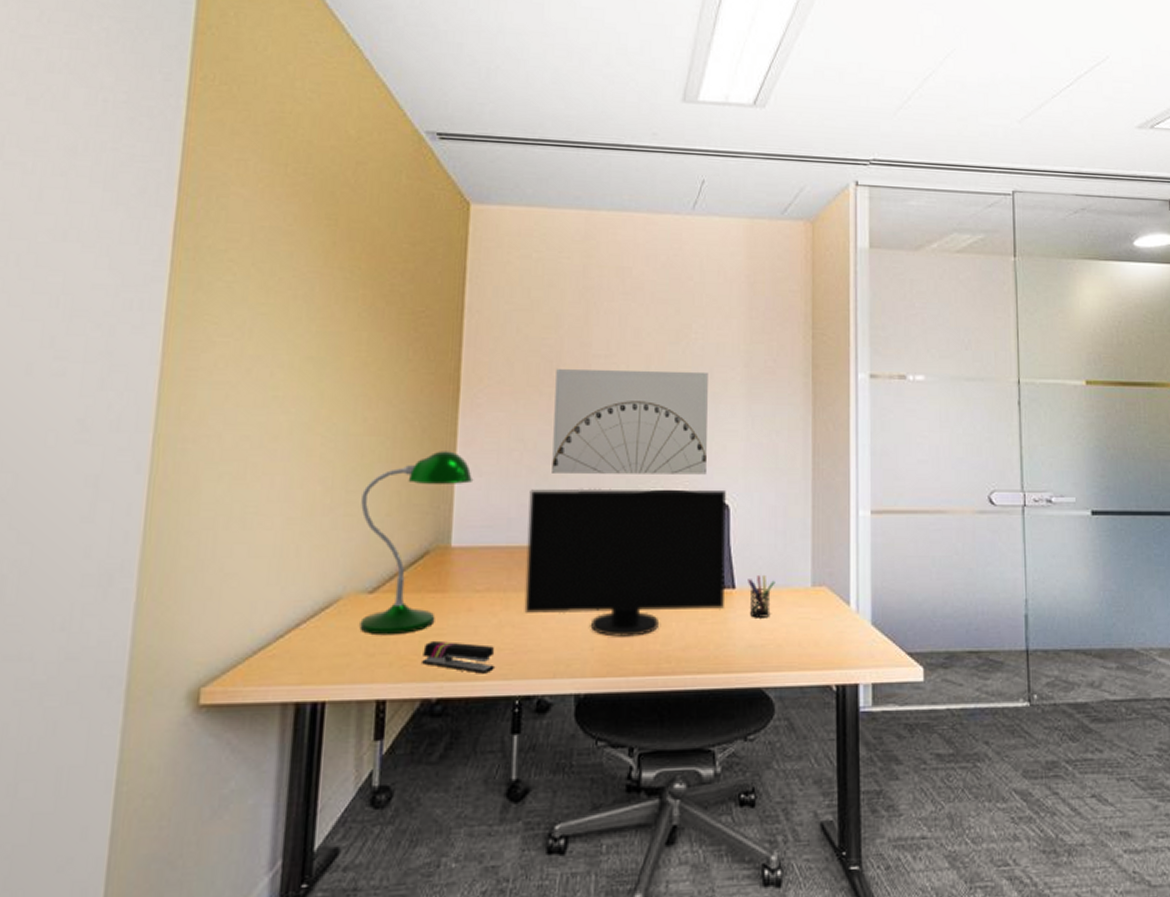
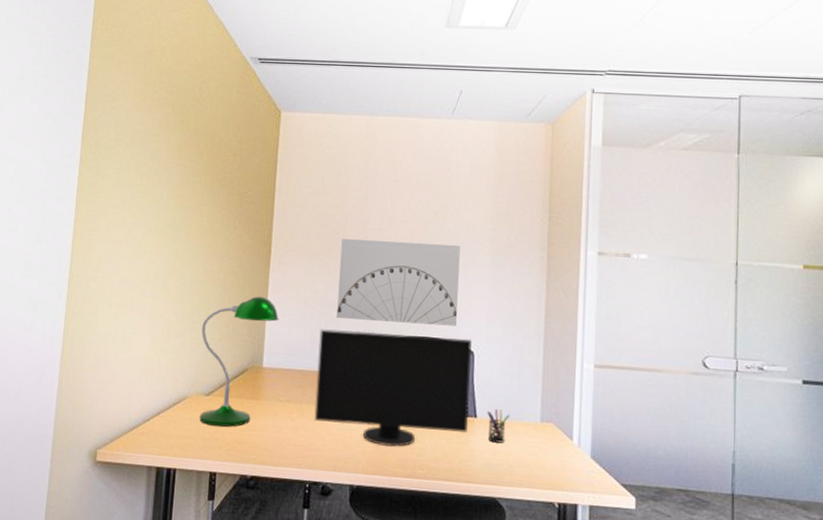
stapler: present [422,640,494,674] -> none [241,433,292,462]

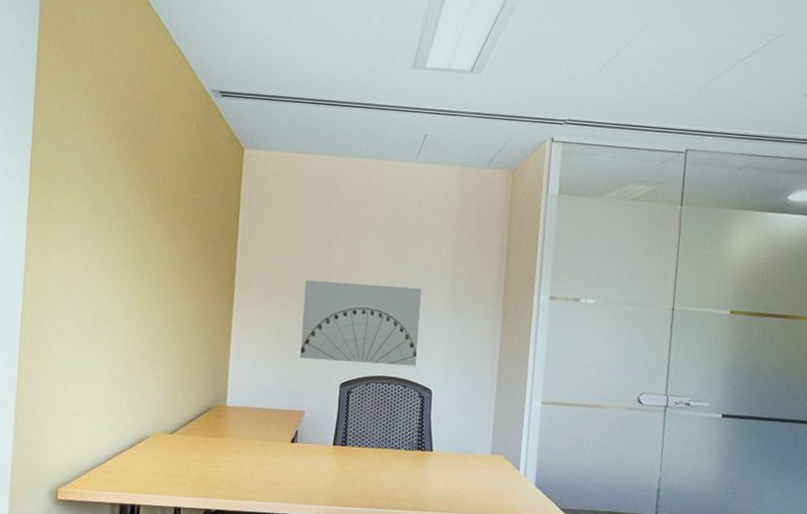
desk lamp: present [199,296,280,427] -> none [163,336,243,464]
computer monitor: present [314,329,472,447] -> none [277,369,430,480]
pen holder: present [487,409,510,443] -> none [442,443,464,475]

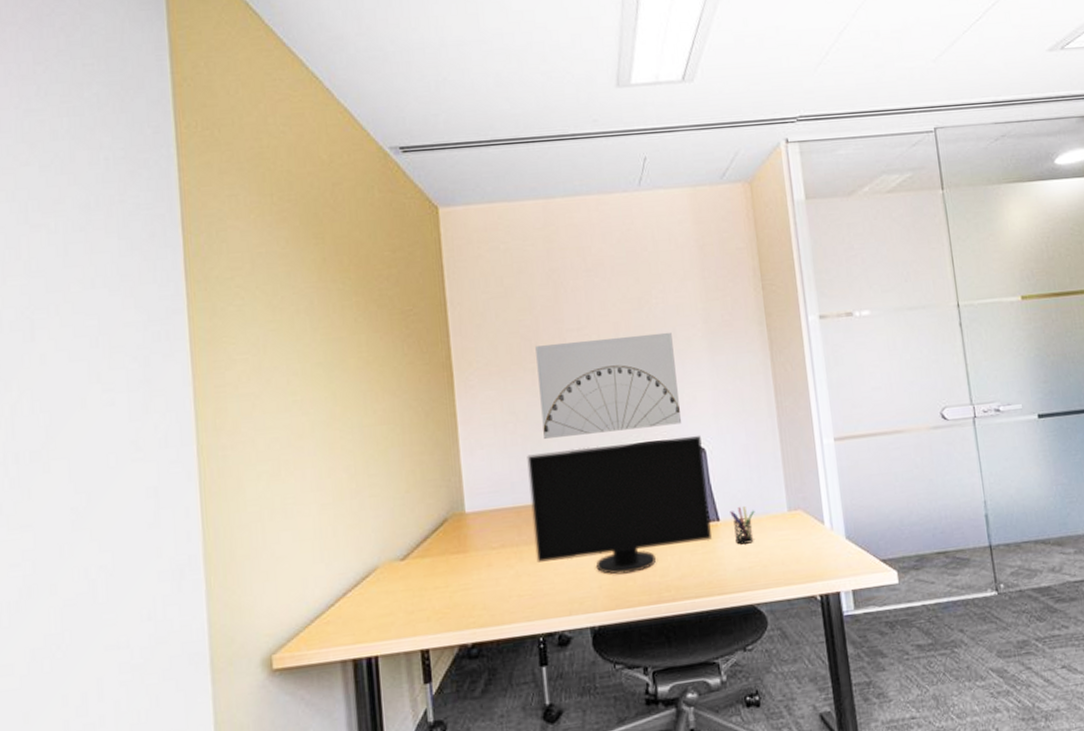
computer monitor: none [277,369,430,480] -> present [527,436,712,575]
pen holder: none [442,443,464,475] -> present [730,506,755,545]

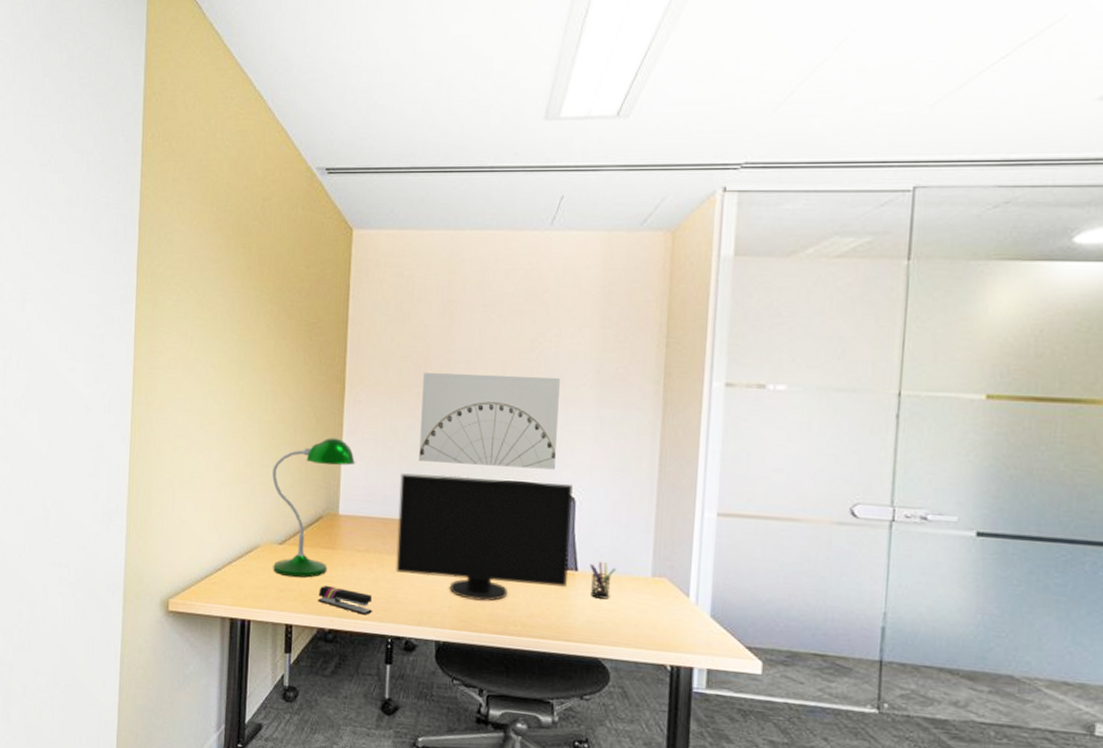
desk lamp: none [382,430,477,596] -> present [272,438,356,578]
stapler: none [454,593,518,619] -> present [318,585,372,615]

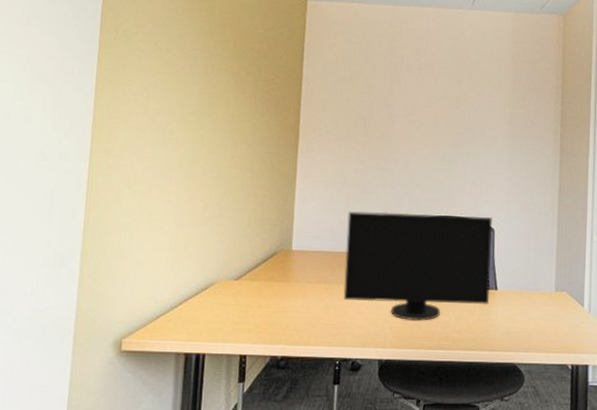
desk lamp: present [272,438,356,578] -> none [228,181,308,311]
stapler: present [318,585,372,615] -> none [271,315,322,341]
wall art: present [419,373,560,470] -> none [364,124,481,205]
pen holder: present [590,562,616,599] -> none [507,281,528,313]

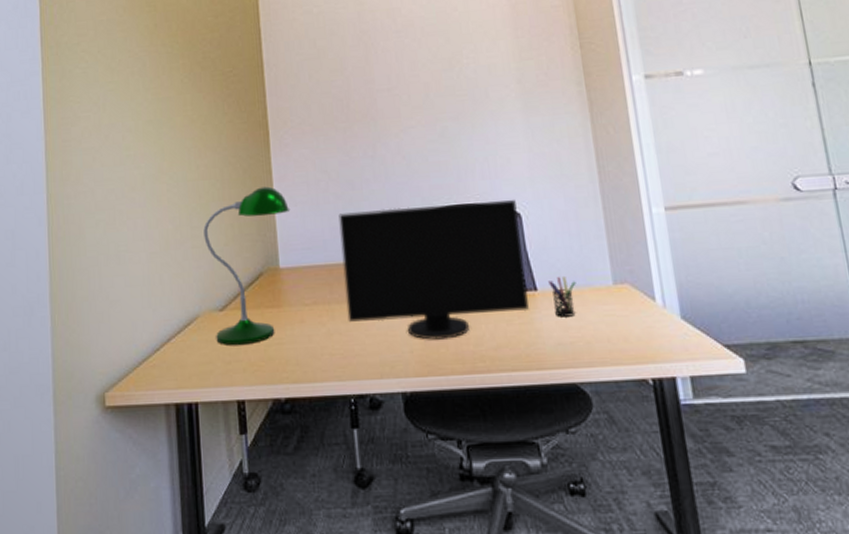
desk lamp: none [228,181,308,311] -> present [203,186,291,346]
pen holder: none [507,281,528,313] -> present [548,277,576,317]

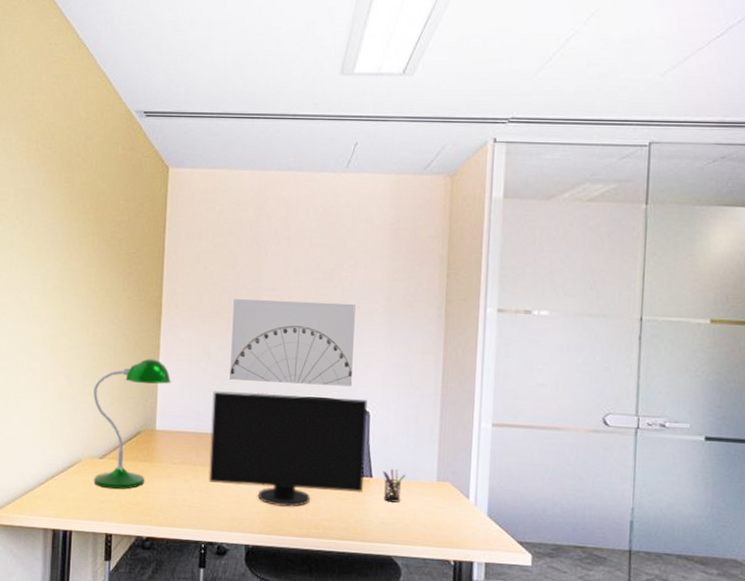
wall art: none [347,92,495,198] -> present [230,299,356,387]

